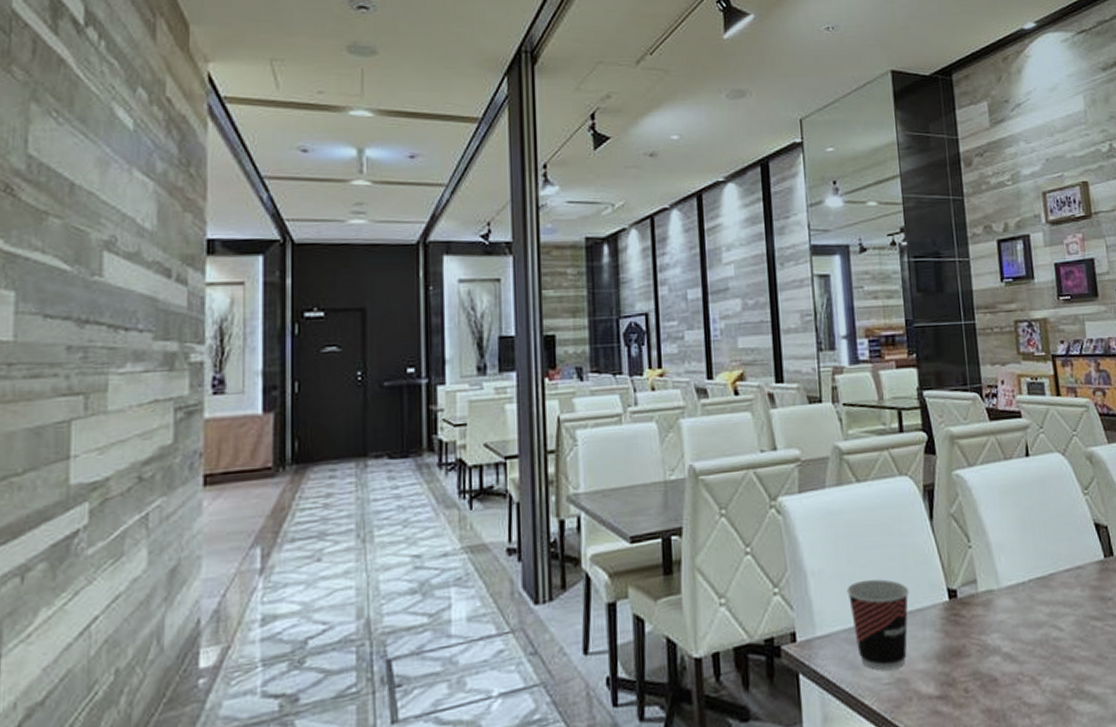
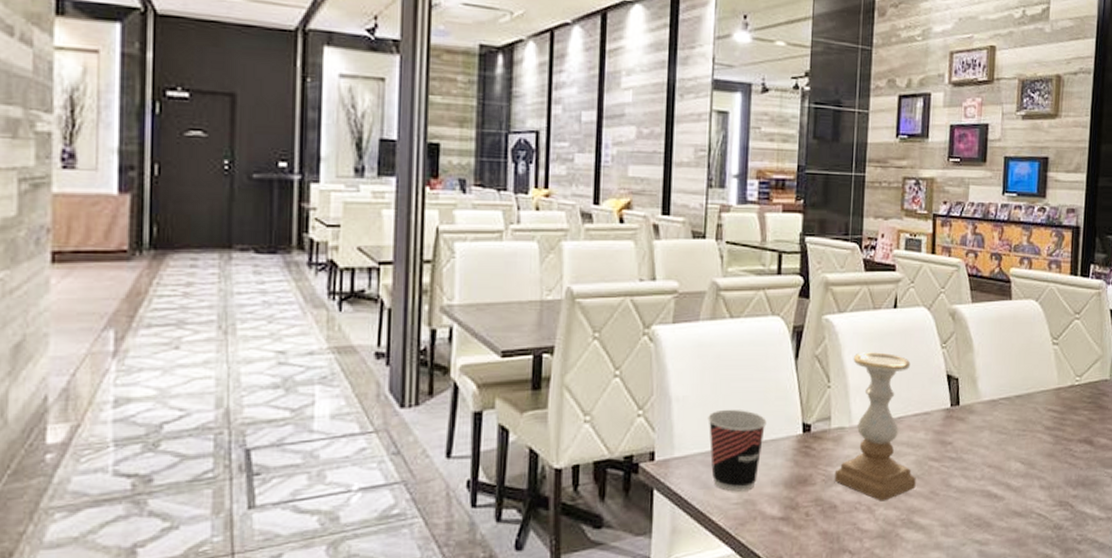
candle holder: none [989,505,1081,670] -> present [834,352,916,501]

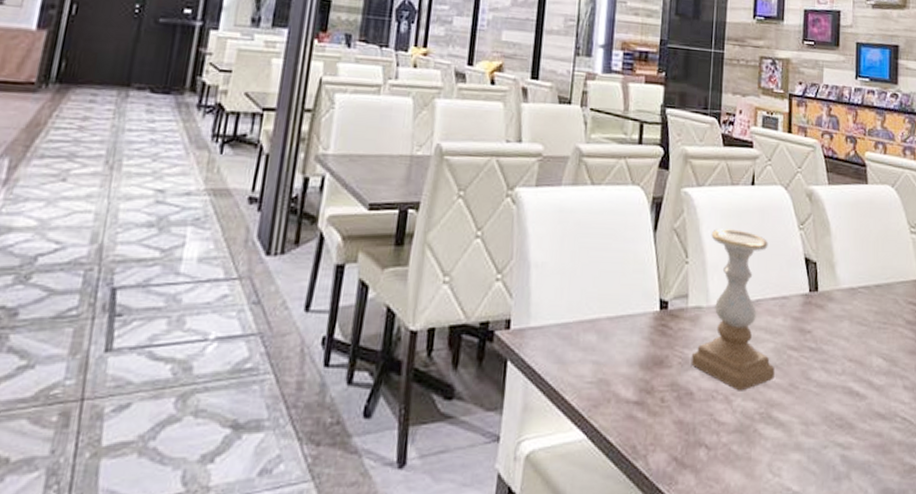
cup: present [708,409,767,492] -> none [565,279,624,369]

